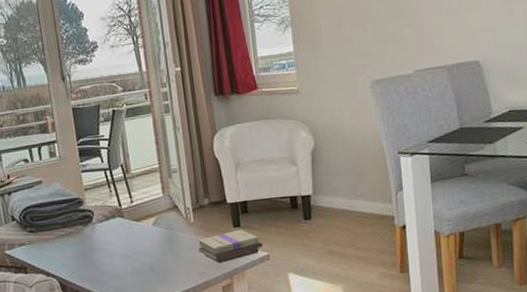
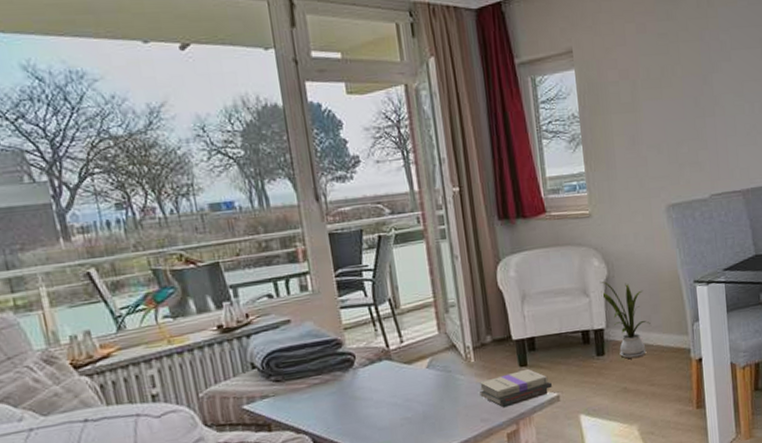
house plant: none [307,151,355,224] -> present [600,281,650,359]

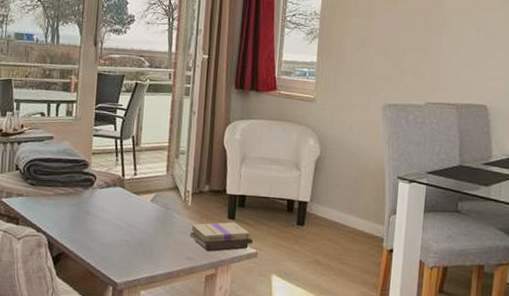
house plant: present [600,281,650,359] -> none [311,159,351,236]

